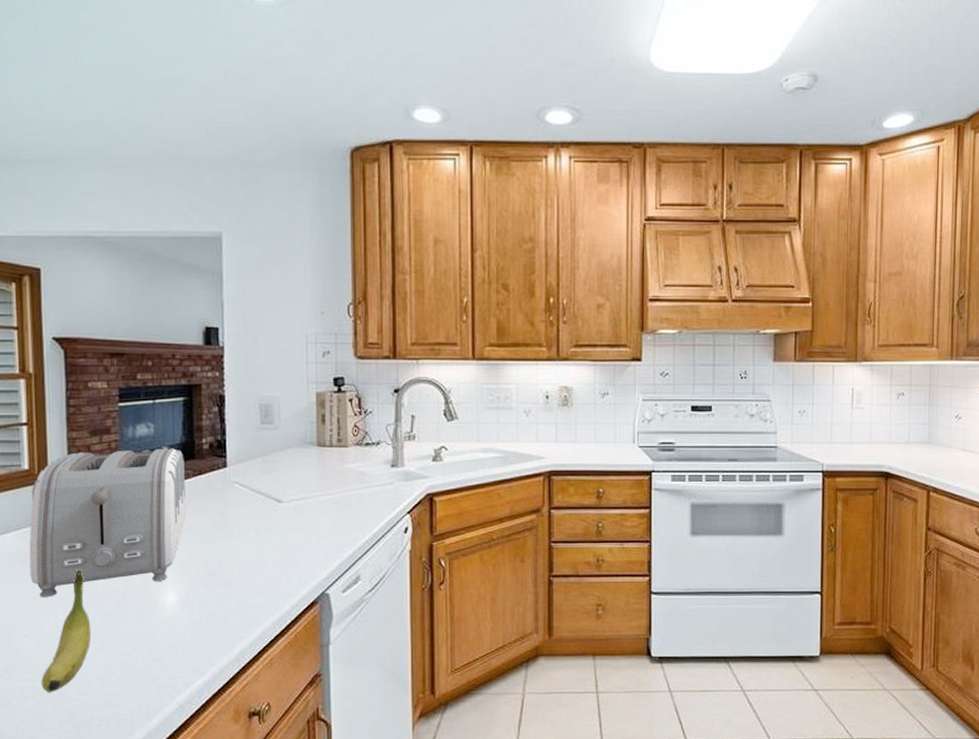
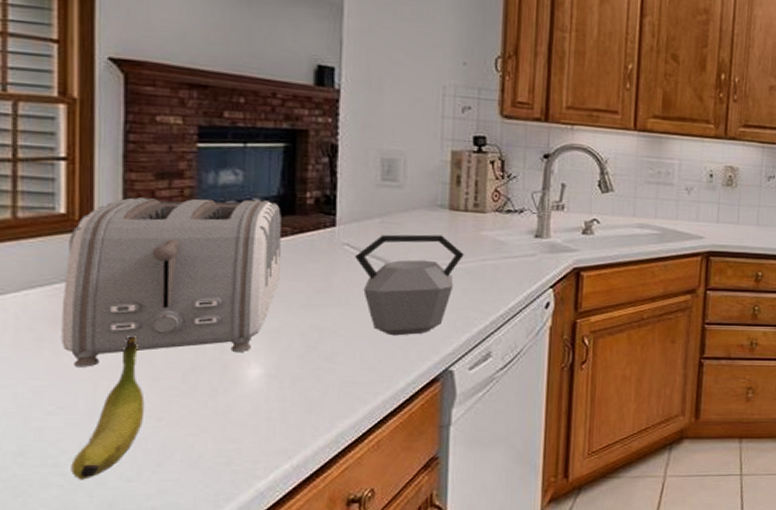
kettle: none [243,470,332,563] -> present [355,234,464,336]

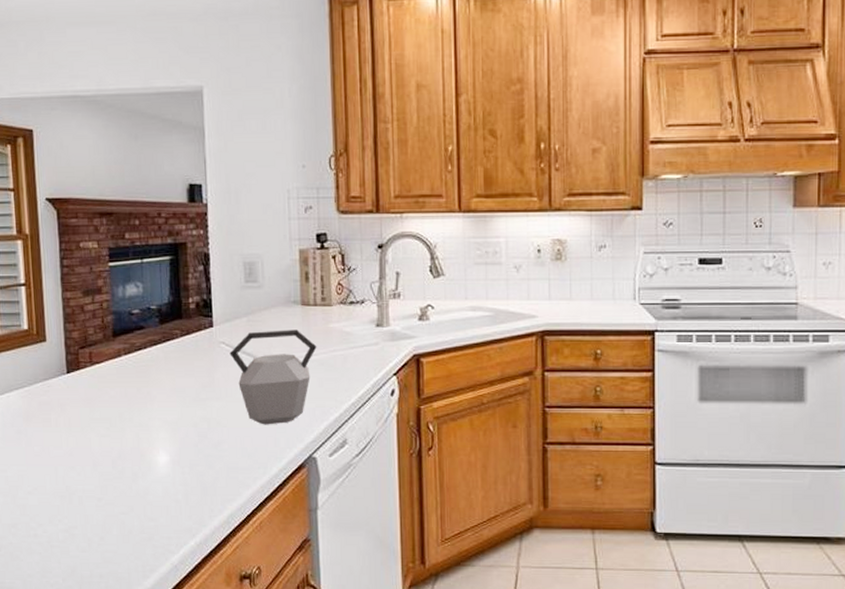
toaster: present [61,197,281,367] -> none [30,307,175,455]
banana: present [71,334,145,480] -> none [45,427,90,549]

